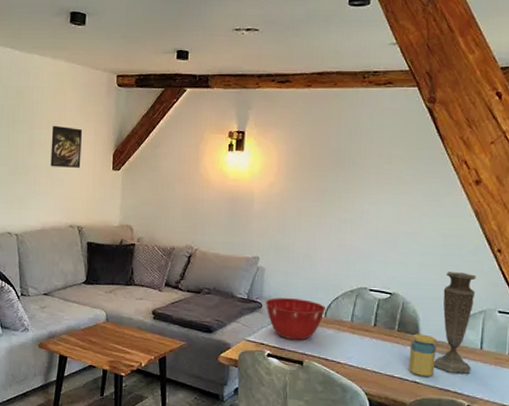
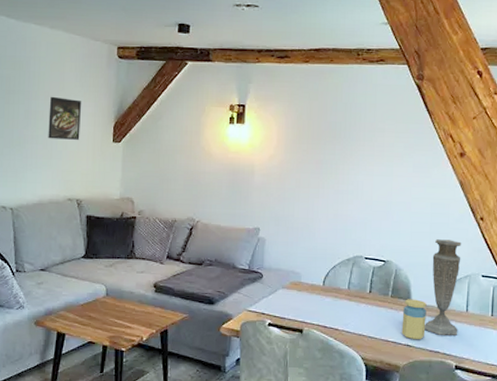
mixing bowl: present [266,298,327,341] -> none [266,268,325,310]

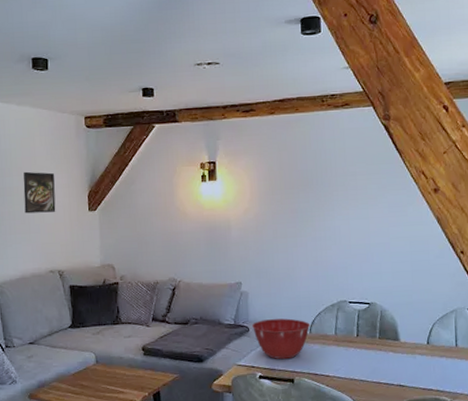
mixing bowl: none [266,268,325,310] -> present [252,318,311,360]
jar: present [401,299,427,340] -> none [392,338,417,380]
vase: present [424,239,462,336] -> none [415,276,450,372]

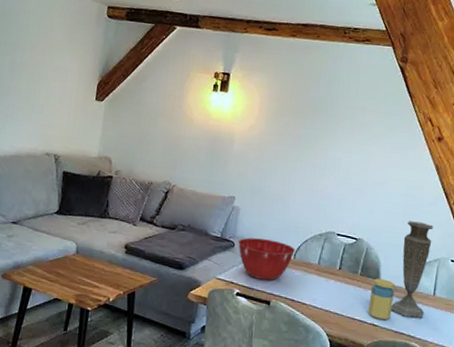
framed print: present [23,171,56,214] -> none [31,50,68,96]
jar: none [392,338,417,380] -> present [368,278,395,320]
vase: none [415,276,450,372] -> present [391,221,434,318]

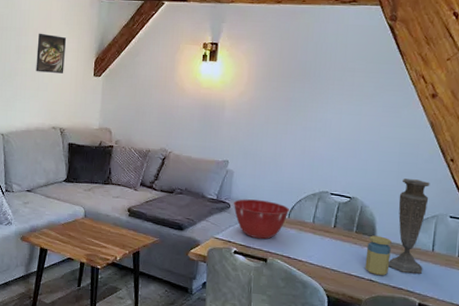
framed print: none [31,50,68,96] -> present [36,33,67,74]

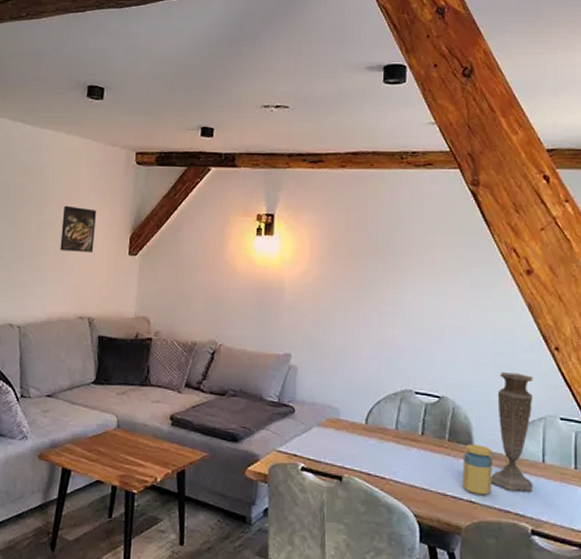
mixing bowl: present [234,199,290,240] -> none [299,401,368,452]

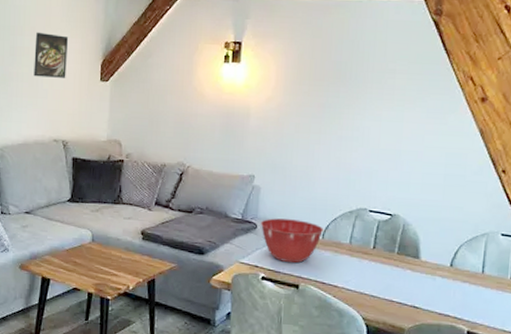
mixing bowl: none [299,401,368,452] -> present [261,218,324,264]
jar: present [462,444,493,496] -> none [408,256,437,302]
vase: present [491,372,534,492] -> none [434,193,480,299]

